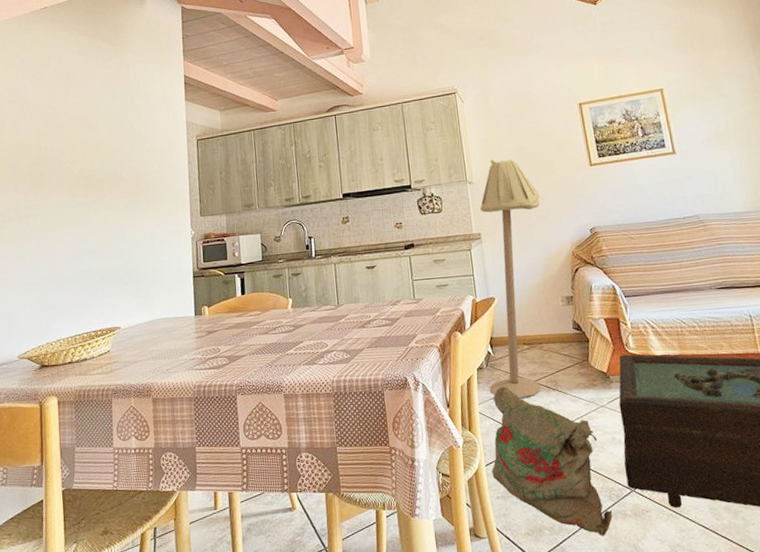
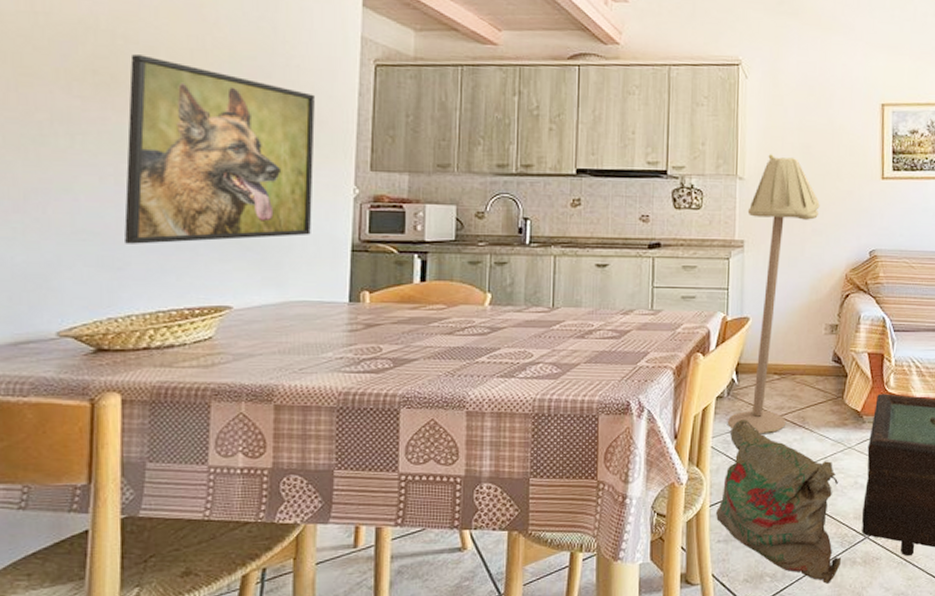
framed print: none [50,158,166,289] -> present [124,54,315,244]

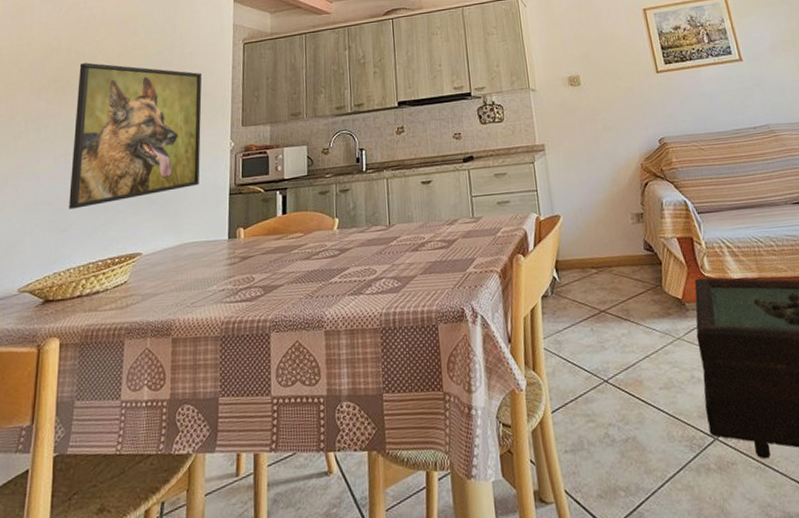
bag: present [715,420,841,584] -> none [558,317,695,497]
floor lamp: present [727,154,820,434] -> none [543,66,611,332]

